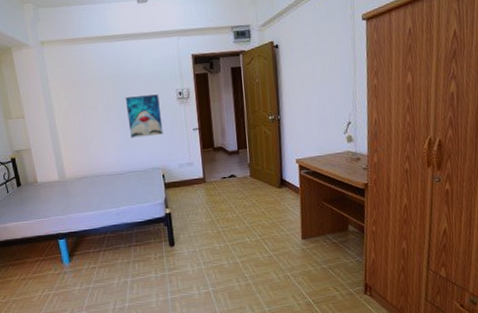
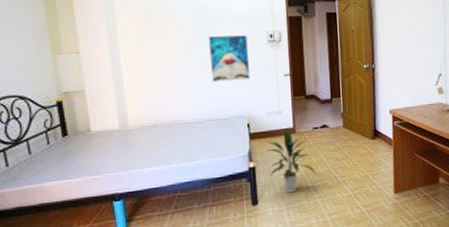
indoor plant: none [180,177,226,237] -> present [266,127,316,193]

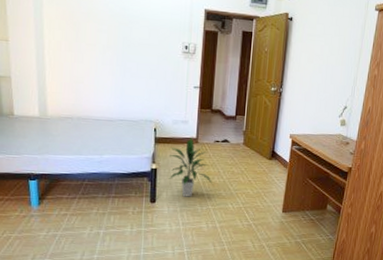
wall art: present [208,35,250,82] -> none [126,40,163,87]

